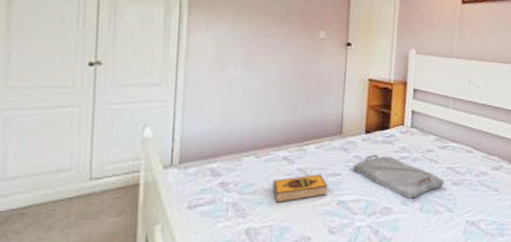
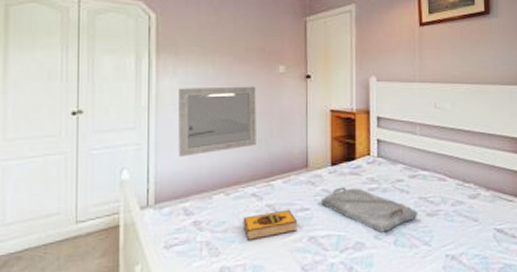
home mirror: none [208,45,295,117] -> present [178,86,256,157]

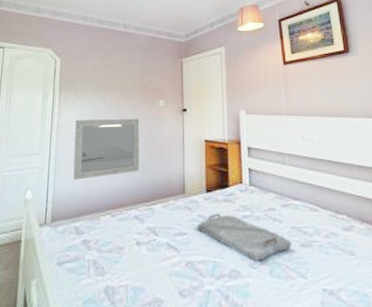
hardback book: present [243,209,298,240] -> none [126,233,176,261]

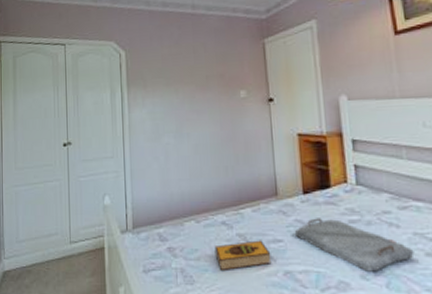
home mirror: present [73,118,140,180] -> none [148,113,223,184]
hardback book: none [126,233,176,261] -> present [214,240,272,270]

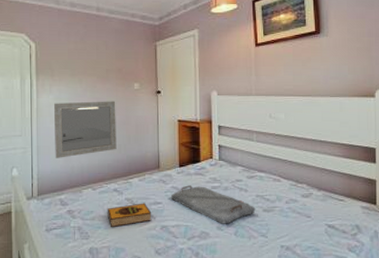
home mirror: none [148,113,223,184] -> present [54,101,117,158]

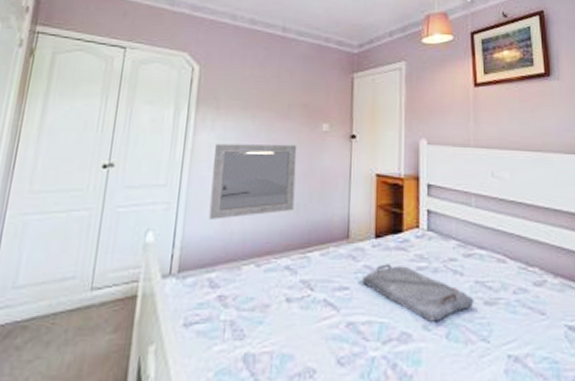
hardback book: present [107,203,152,227] -> none [273,287,335,322]

